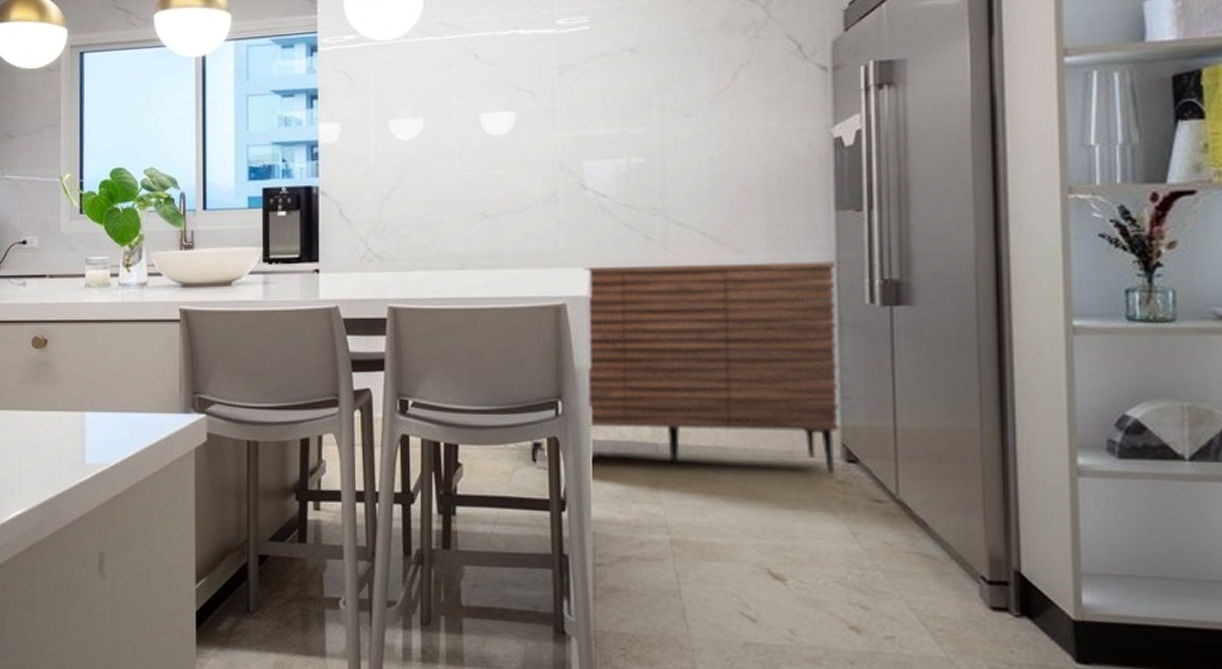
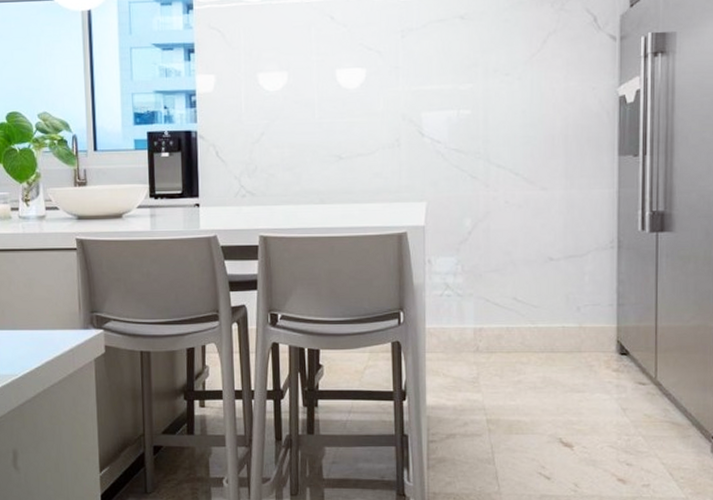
sideboard: present [531,261,840,473] -> none [378,197,617,364]

